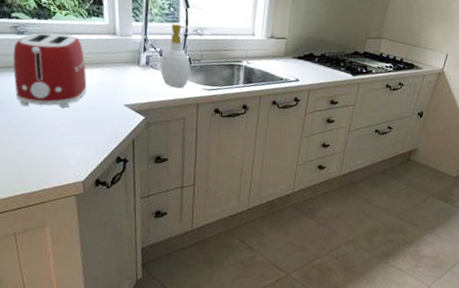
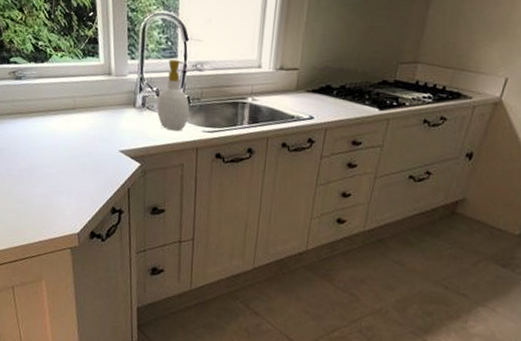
toaster: present [13,32,87,108] -> none [11,76,82,156]

